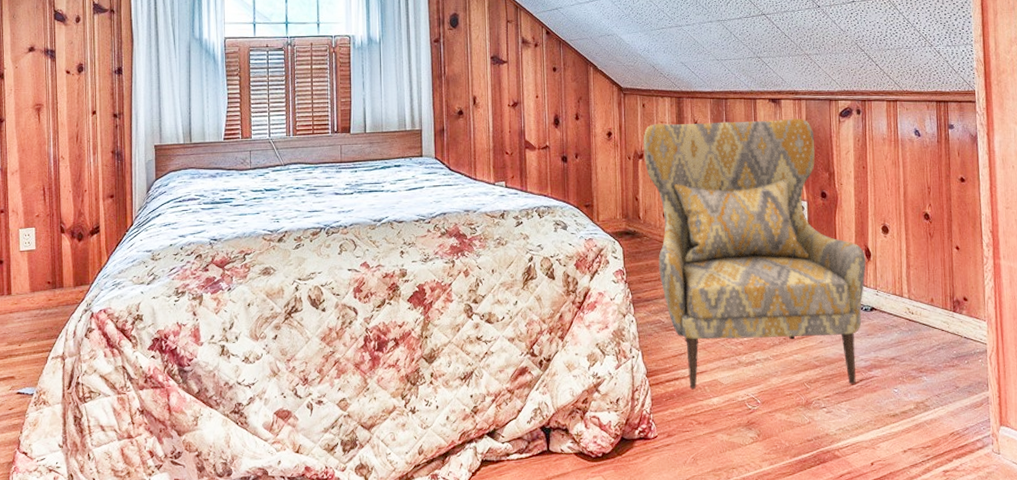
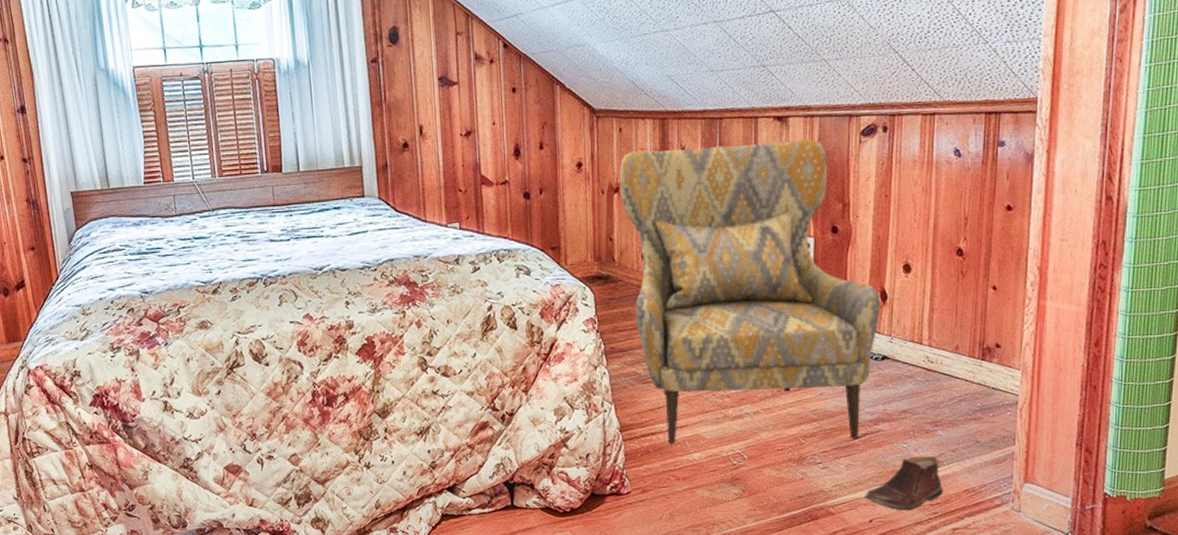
shoe: none [864,400,932,454] -> present [864,456,943,511]

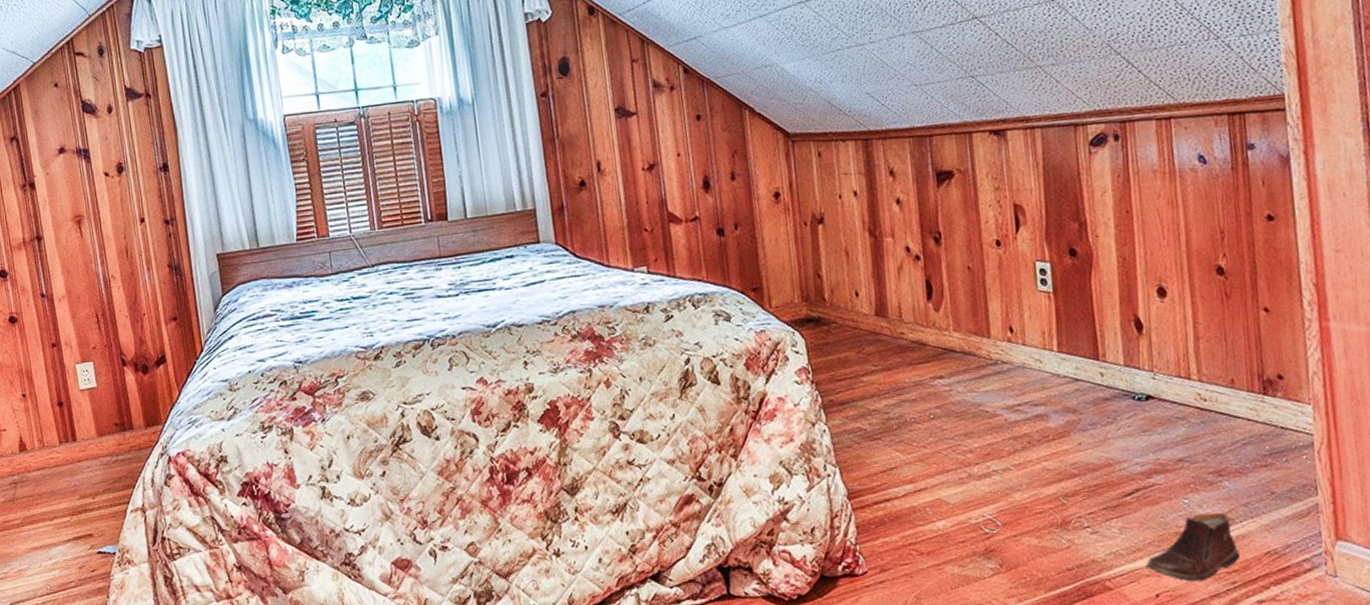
armchair: present [619,139,881,444] -> none [822,153,1137,511]

